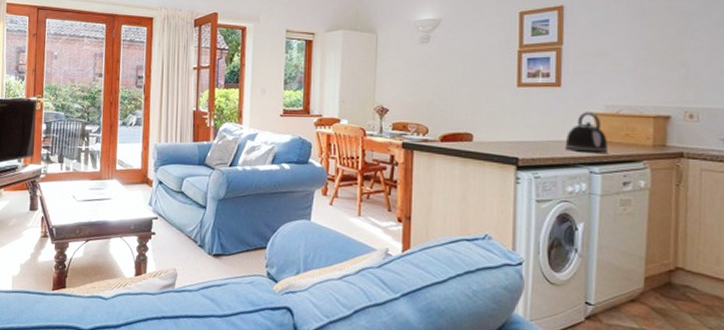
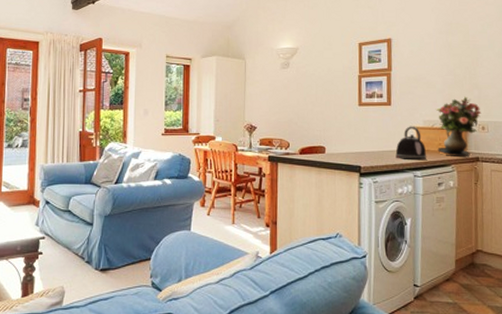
bouquet: none [622,76,690,152] -> present [435,96,482,157]

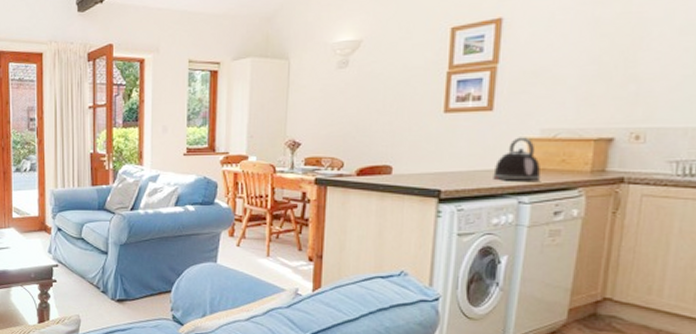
bouquet: present [435,96,482,157] -> none [558,93,638,178]

